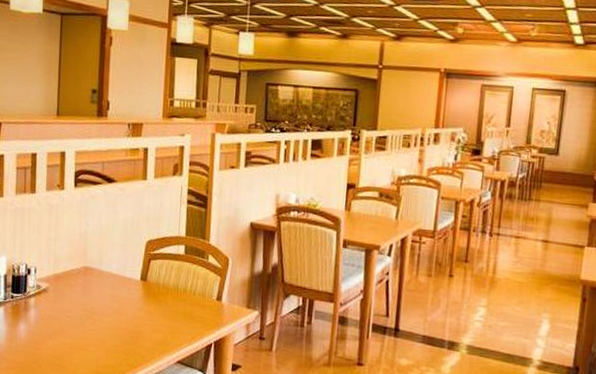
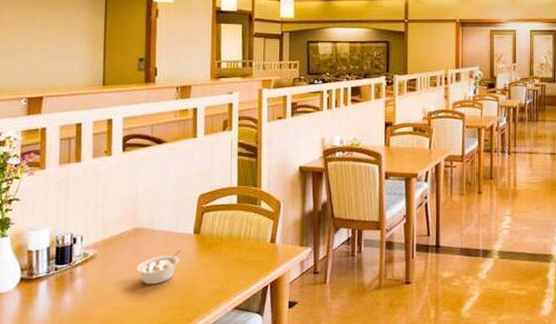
legume: none [85,294,128,326] -> present [136,250,181,285]

